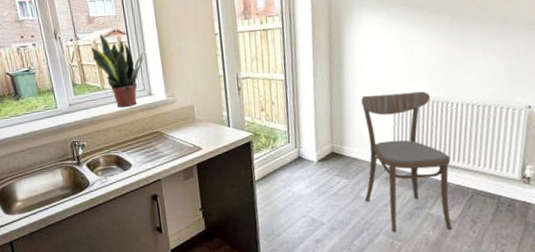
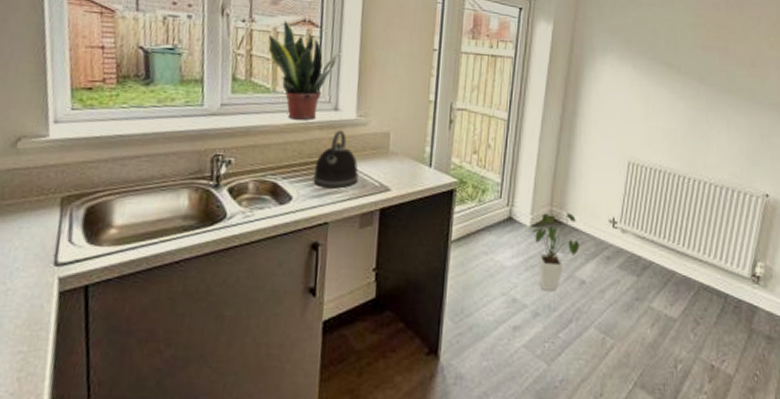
kettle: none [143,109,176,155] -> present [313,129,358,189]
house plant: none [319,146,361,210] -> present [532,211,580,290]
dining chair: present [361,91,452,232] -> none [580,154,680,329]

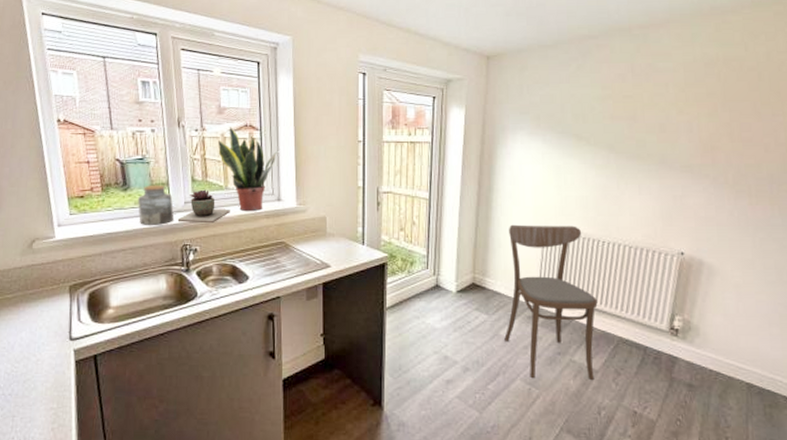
jar: none [161,80,207,129] -> present [137,184,174,225]
succulent plant: none [210,90,277,132] -> present [177,189,230,224]
kettle: present [313,129,358,189] -> none [265,217,302,268]
house plant: present [532,211,580,290] -> none [458,277,502,348]
dining chair: none [580,154,680,329] -> present [504,224,598,379]

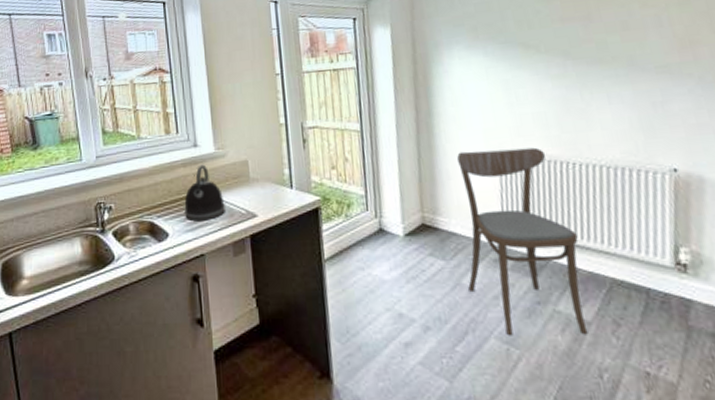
jar: present [137,184,174,225] -> none [47,140,86,185]
succulent plant: present [177,189,230,224] -> none [89,141,144,179]
potted plant: present [218,127,279,211] -> none [128,72,192,161]
kettle: none [265,217,302,268] -> present [184,164,225,222]

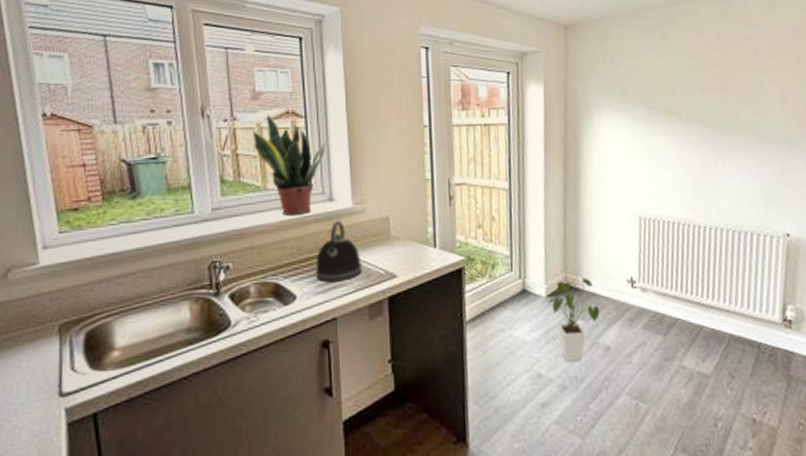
potted plant: none [128,72,192,161] -> present [253,115,329,216]
house plant: none [406,216,462,302] -> present [548,276,600,361]
dining chair: present [457,147,588,335] -> none [601,211,708,391]

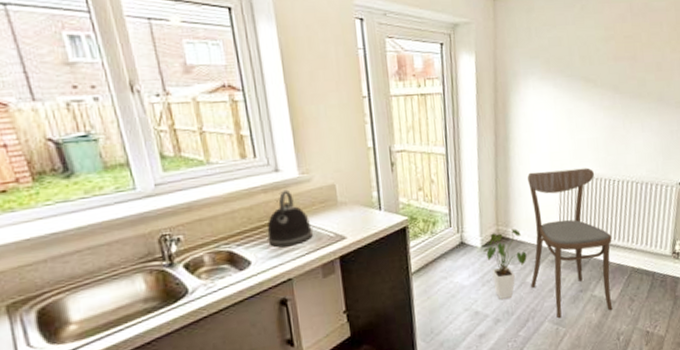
potted plant: present [253,115,329,216] -> none [190,89,270,188]
dining chair: none [601,211,708,391] -> present [528,167,613,318]

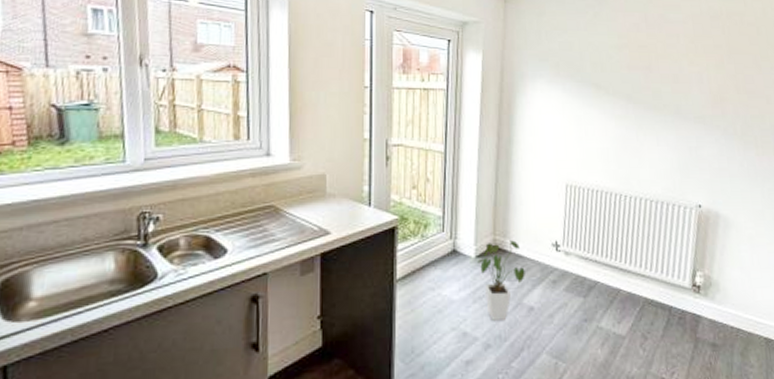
kettle: present [267,189,313,248] -> none [248,175,296,237]
dining chair: present [528,167,613,318] -> none [528,179,622,350]

